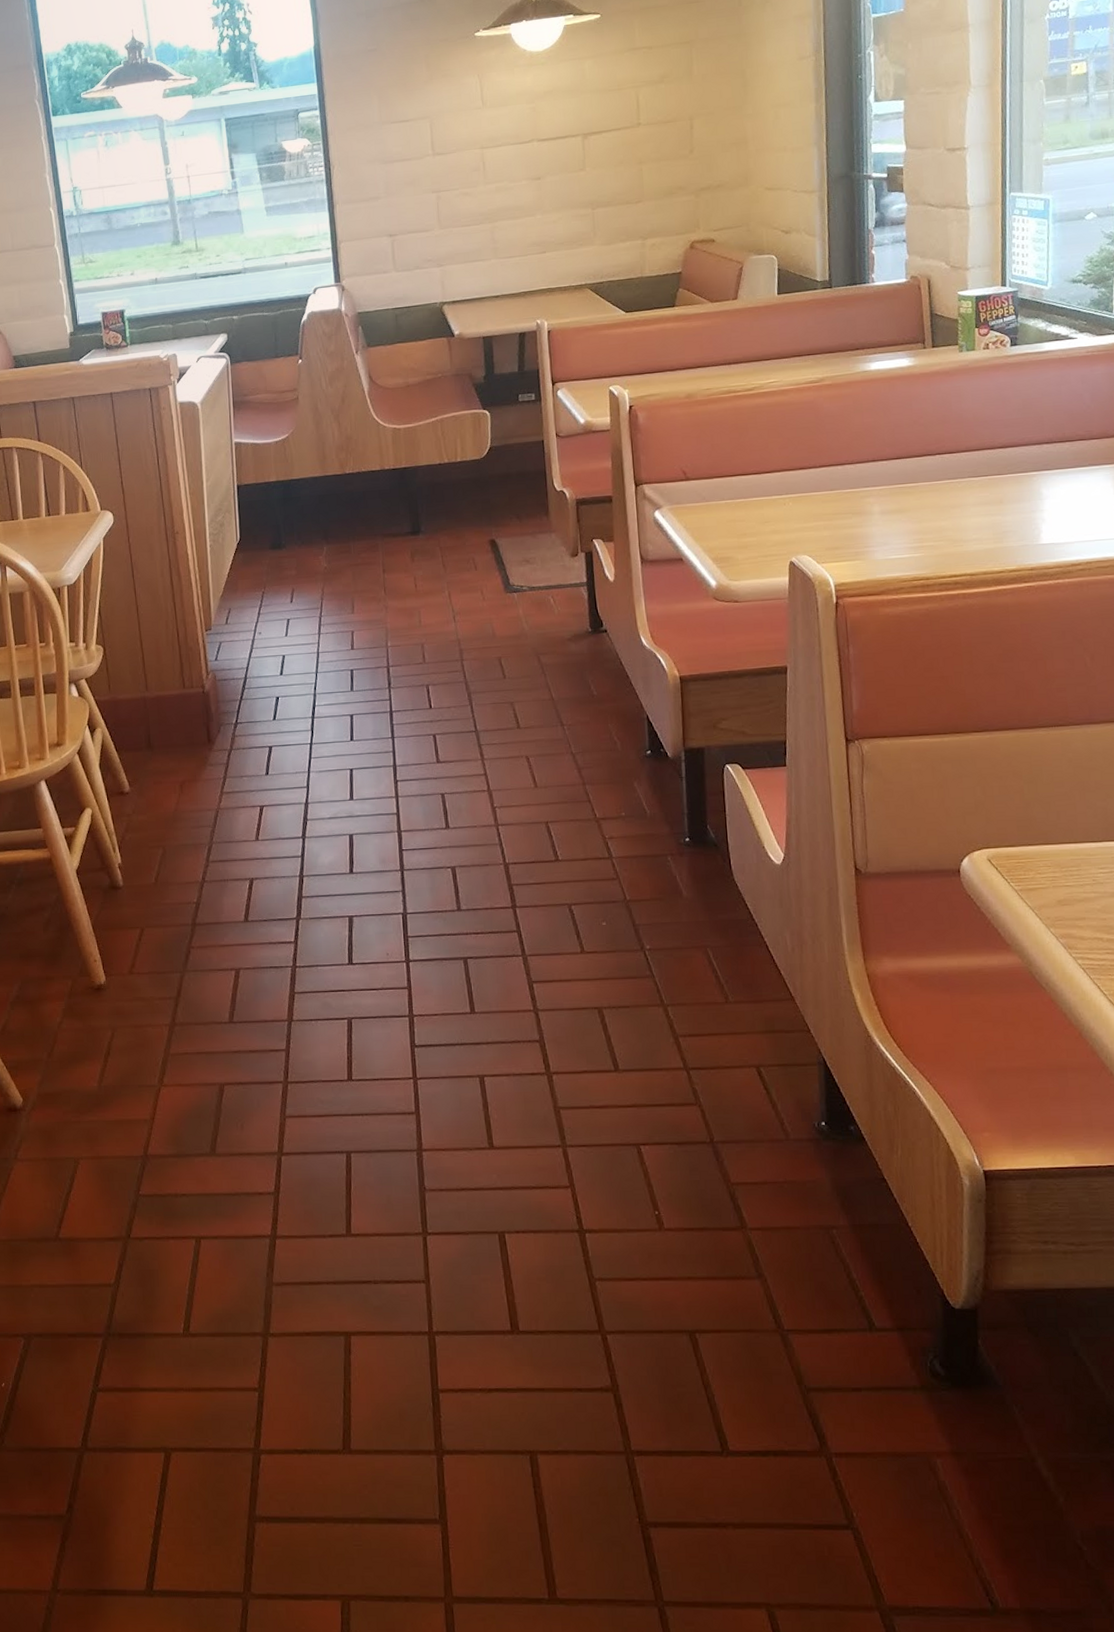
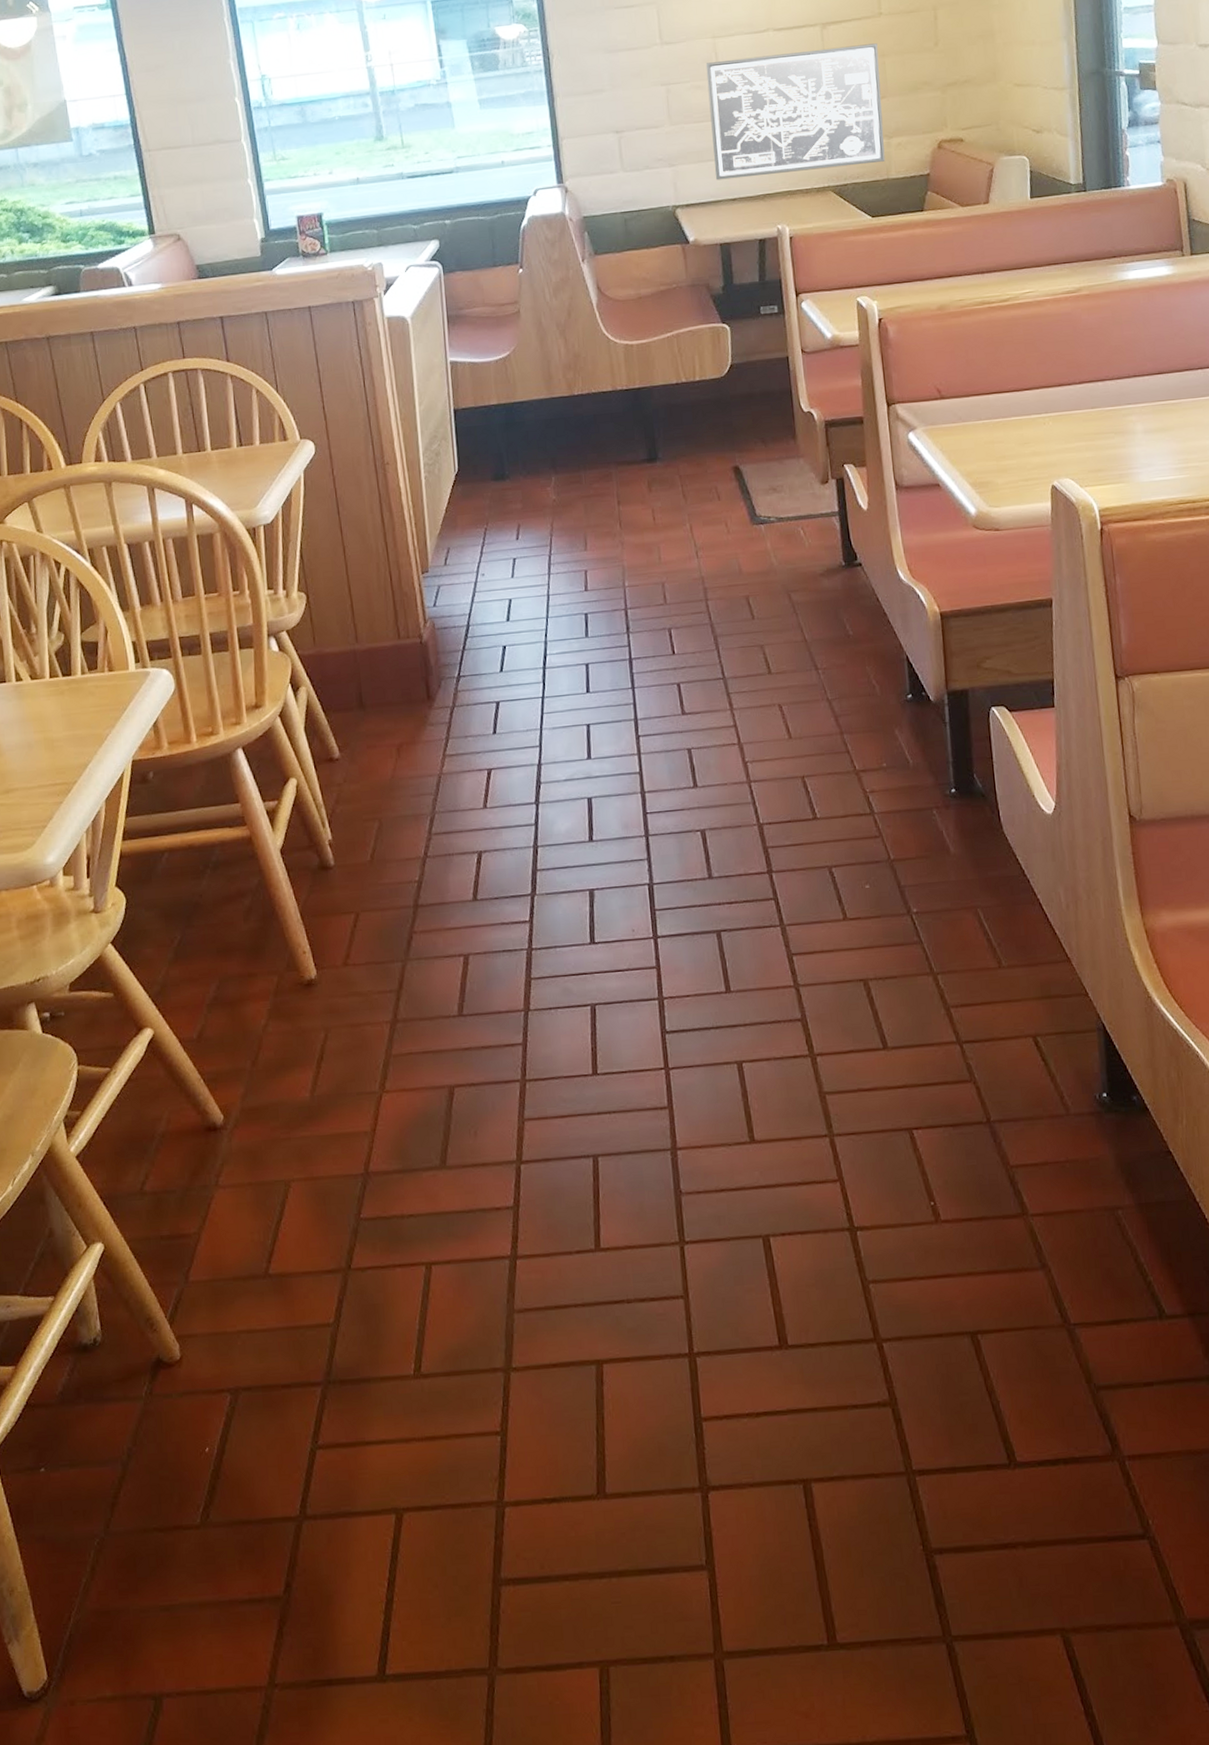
wall art: none [474,151,640,279] -> present [705,43,885,181]

